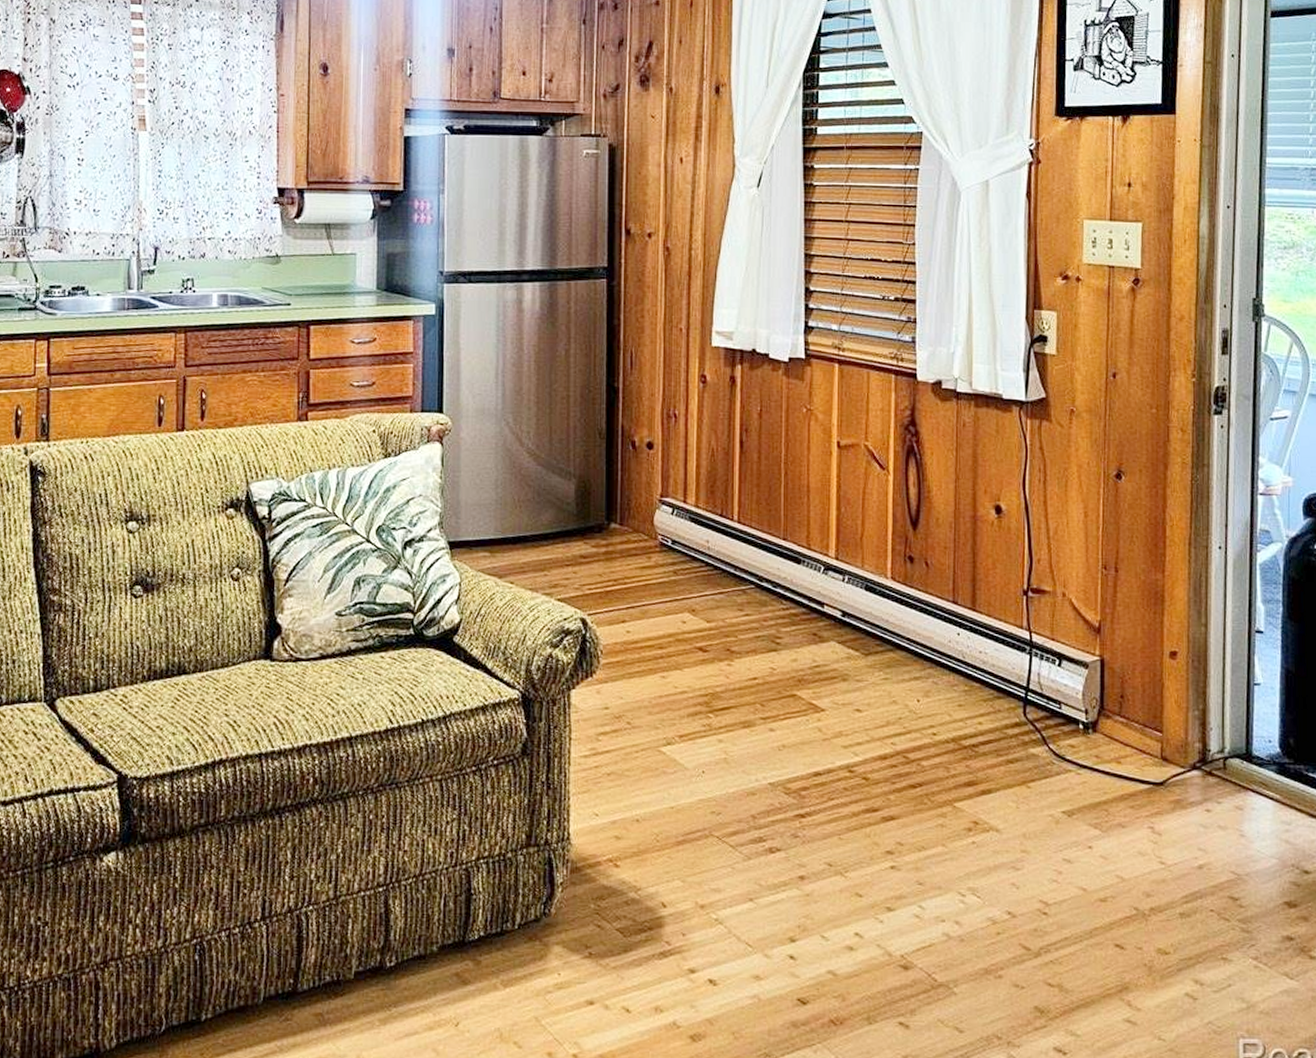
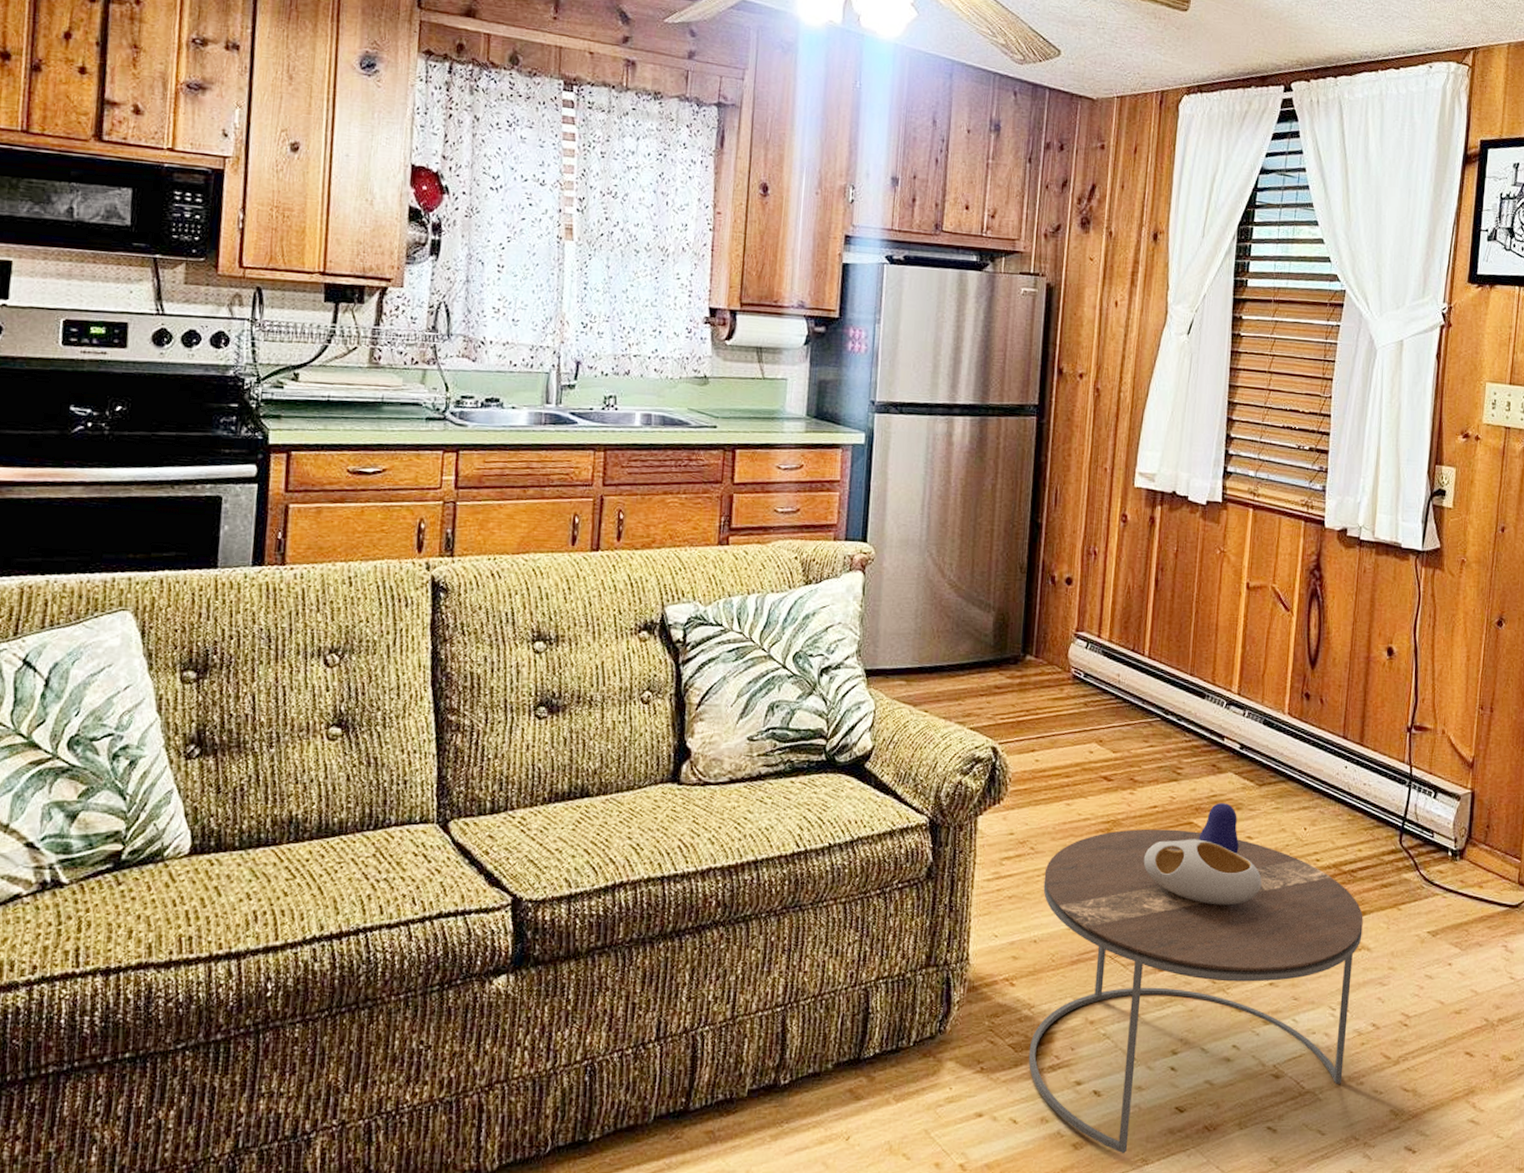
side table: none [638,674,989,1048] -> present [1028,803,1363,1154]

